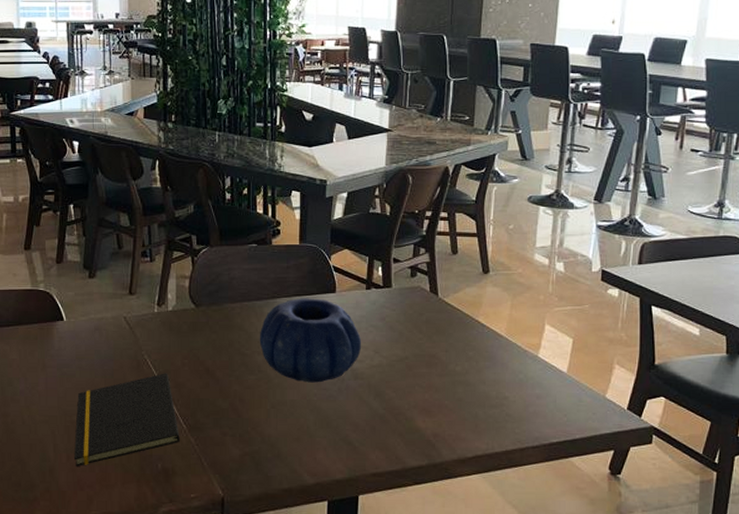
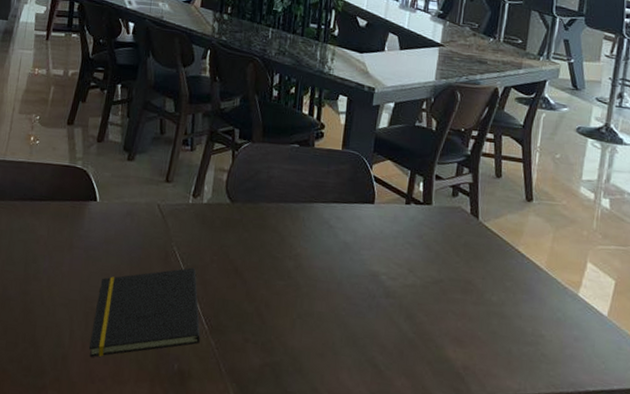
decorative bowl: present [259,298,362,383] -> none [291,205,397,297]

